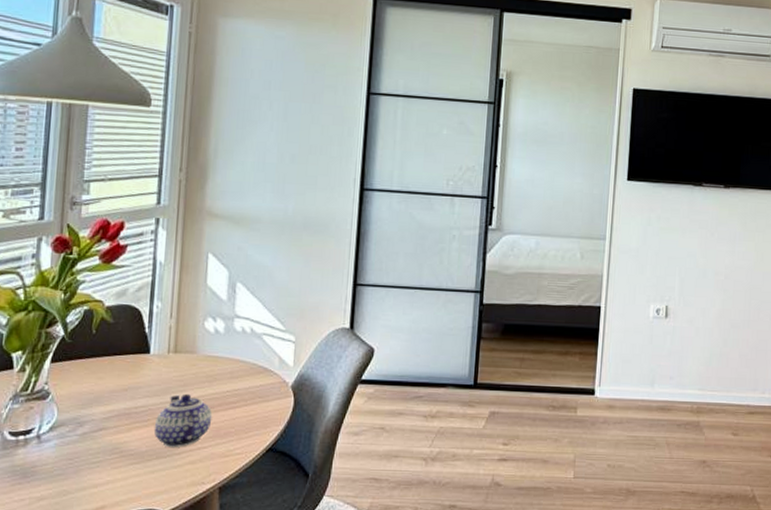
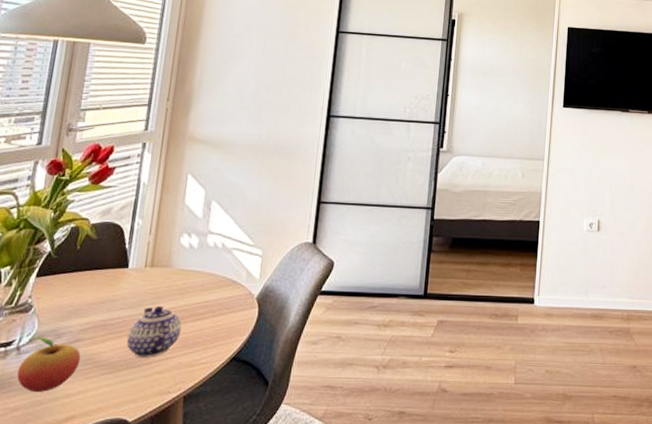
fruit: none [40,425,107,481] -> present [17,337,81,392]

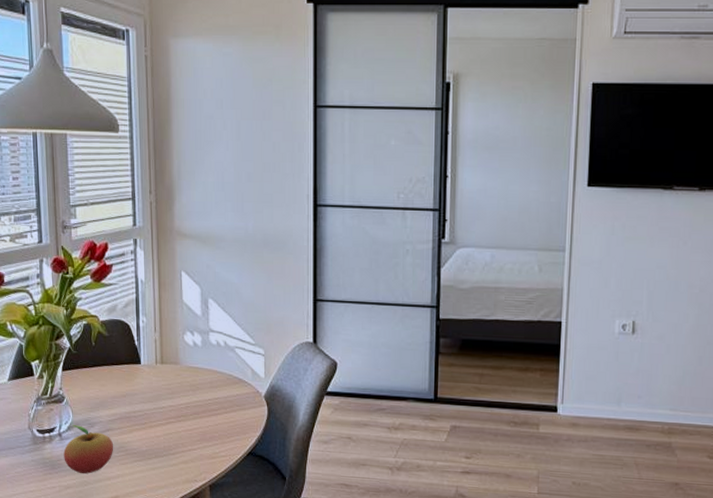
teapot: present [126,305,182,358] -> none [150,401,198,449]

